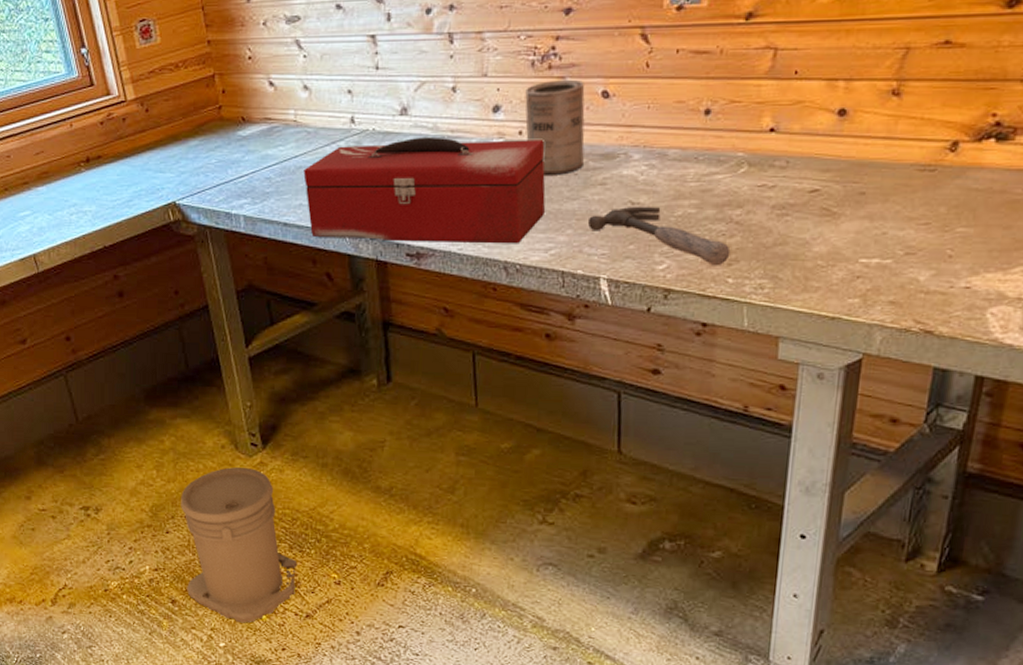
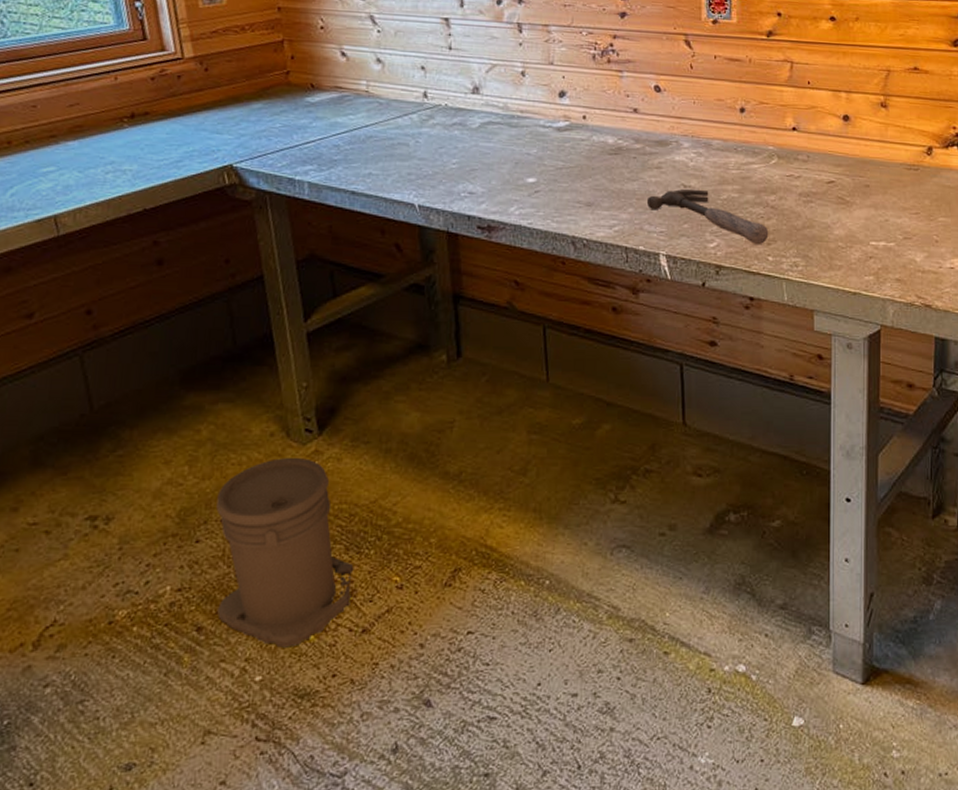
toolbox: present [303,136,546,243] -> none [374,115,608,219]
paint can: present [525,79,585,175] -> none [588,72,641,158]

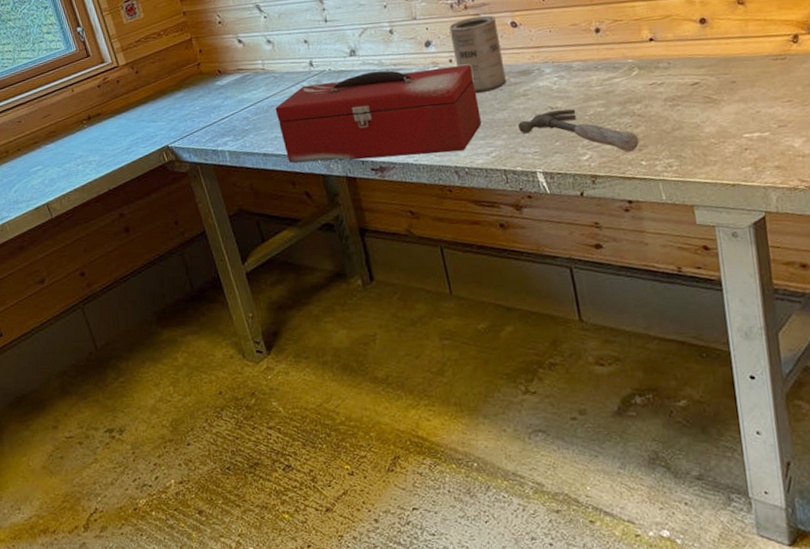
bucket: present [216,458,354,648] -> none [198,374,313,525]
toolbox: none [374,115,608,219] -> present [275,65,481,163]
paint can: none [588,72,641,158] -> present [449,15,506,93]

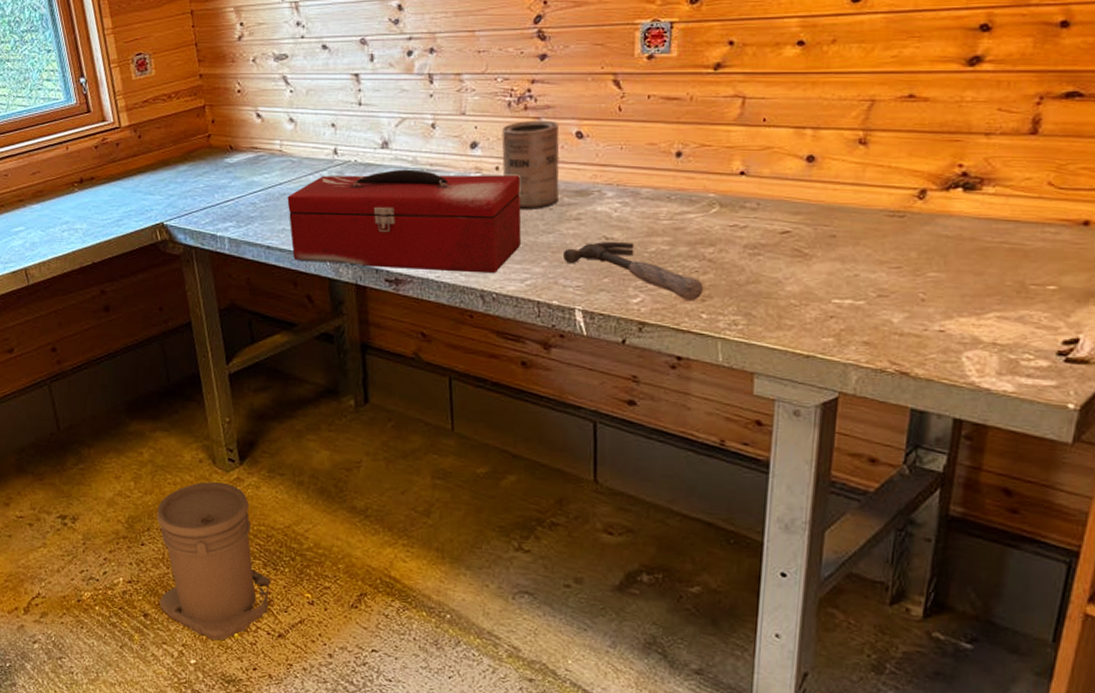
bucket: none [198,374,313,525] -> present [157,481,271,641]

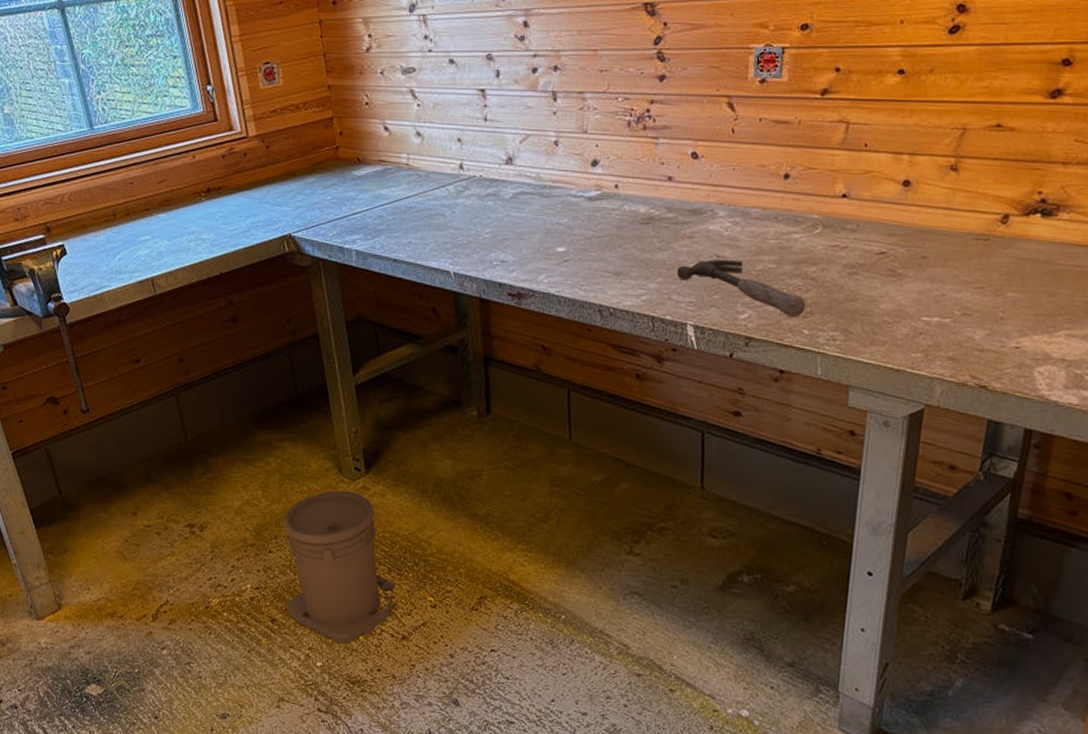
toolbox: present [287,169,522,273] -> none [413,185,639,288]
paint can: present [501,120,560,209] -> none [621,139,676,227]

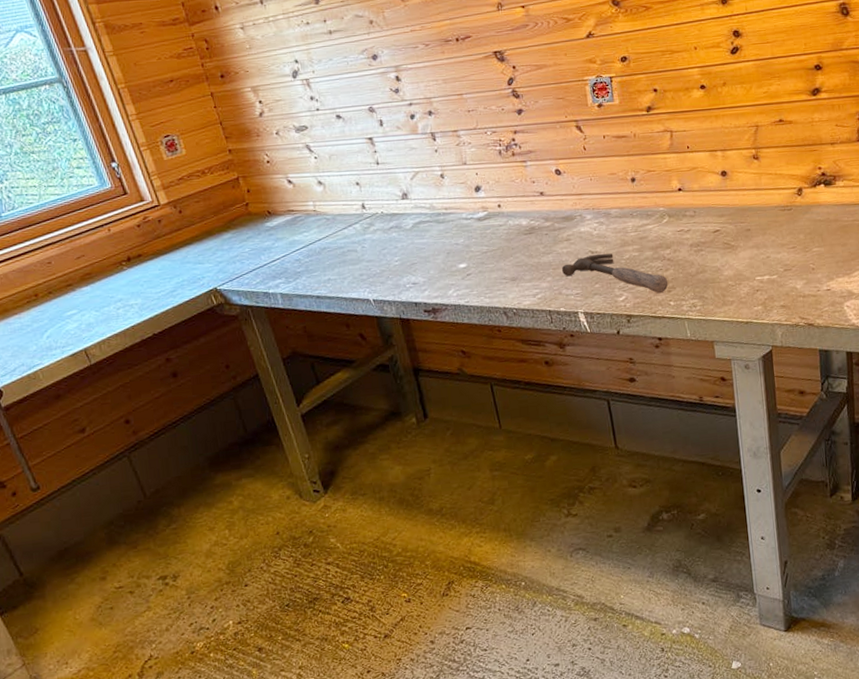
bucket: present [284,490,395,644] -> none [255,512,372,656]

